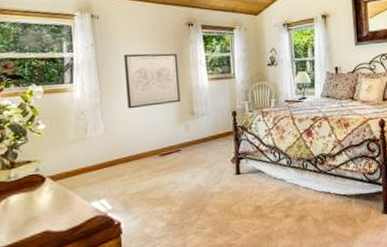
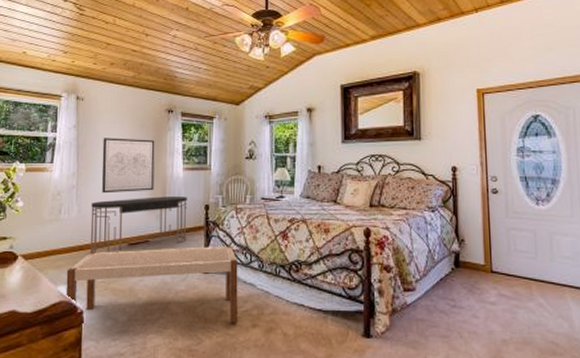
bench: none [99,146,272,222] -> present [65,245,238,323]
console table: none [118,105,217,168] -> present [89,196,187,254]

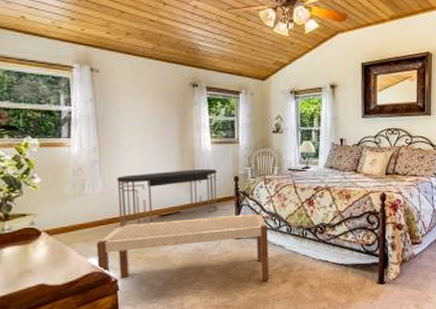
wall art: present [101,138,155,194] -> none [124,112,182,168]

